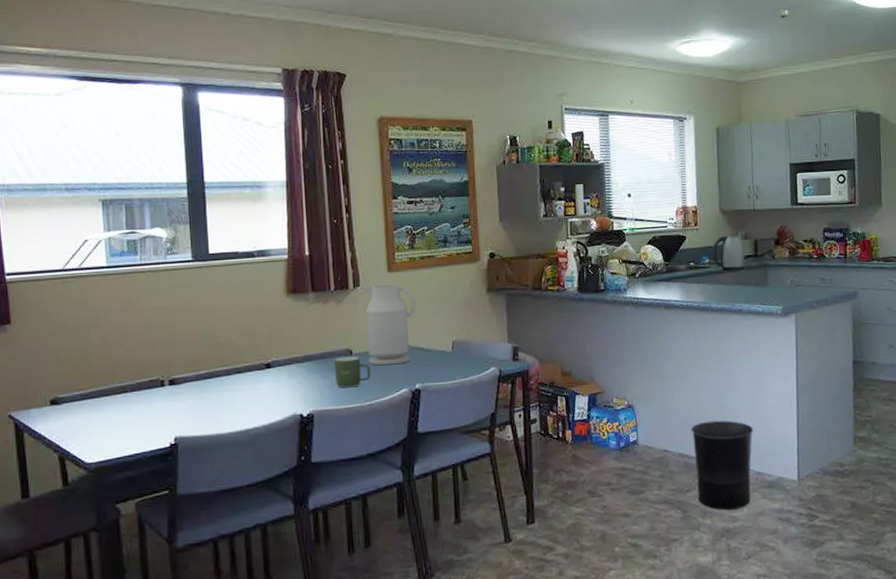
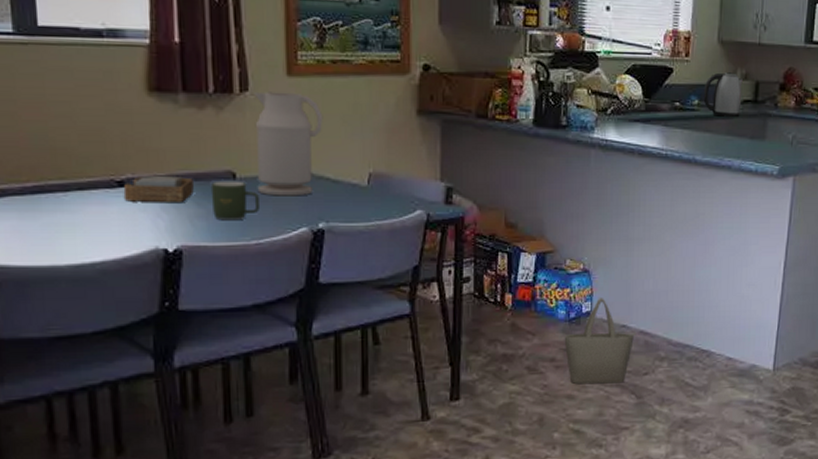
napkin holder: none [269,357,321,380] -> present [123,175,194,204]
shopping bag: none [616,428,677,503] -> present [564,298,637,384]
waste bin: present [691,420,754,510] -> none [656,295,730,398]

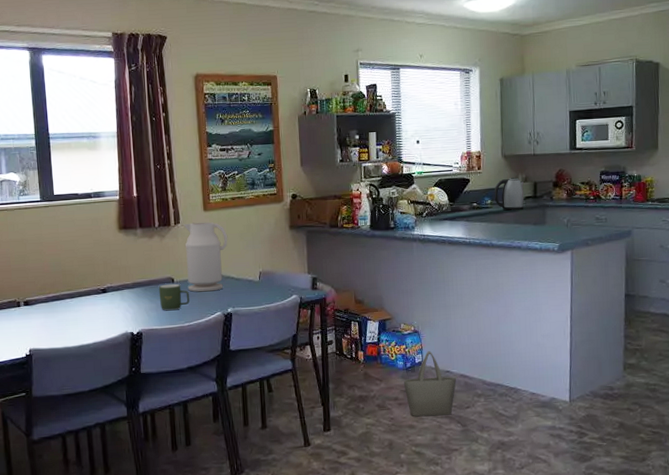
napkin holder: present [123,175,194,204] -> none [105,283,148,302]

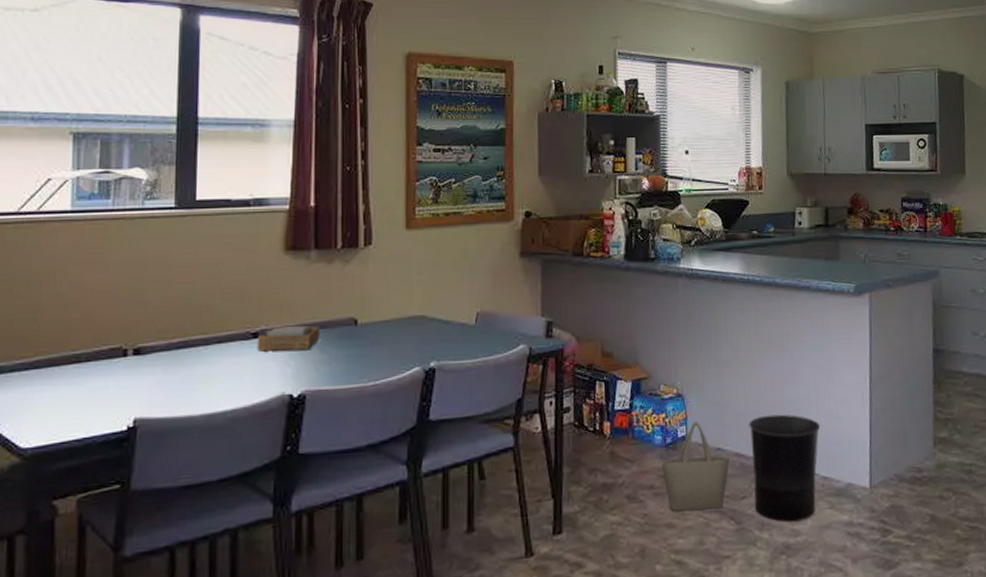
napkin holder: none [105,283,148,302] -> present [257,325,319,352]
mug: present [158,283,190,311] -> none [334,326,377,365]
water jug: present [183,221,228,292] -> none [376,243,437,339]
waste bin: none [471,345,530,426] -> present [749,414,821,522]
kettle: present [494,177,524,211] -> none [778,201,814,242]

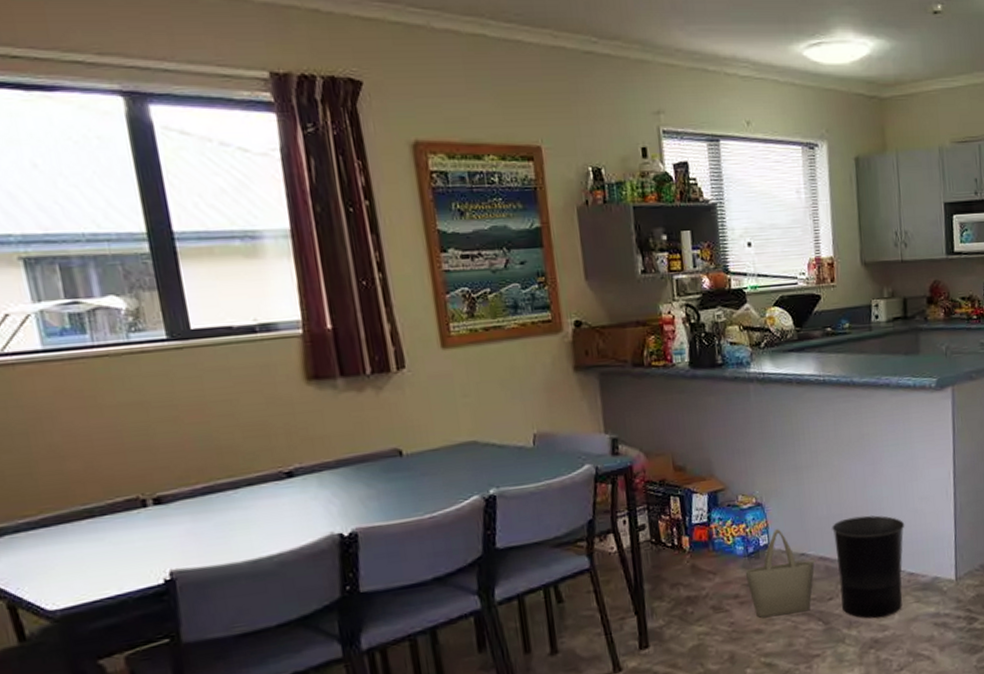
napkin holder: present [257,325,319,352] -> none [292,460,363,492]

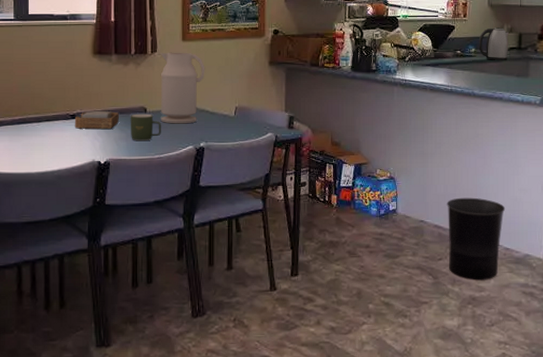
napkin holder: none [292,460,363,492] -> present [74,110,119,130]
mug: none [378,457,429,499] -> present [130,113,161,141]
water jug: none [411,364,482,469] -> present [160,52,205,124]
shopping bag: present [745,529,816,618] -> none [376,199,432,266]
kettle: none [853,292,892,337] -> present [478,28,509,61]

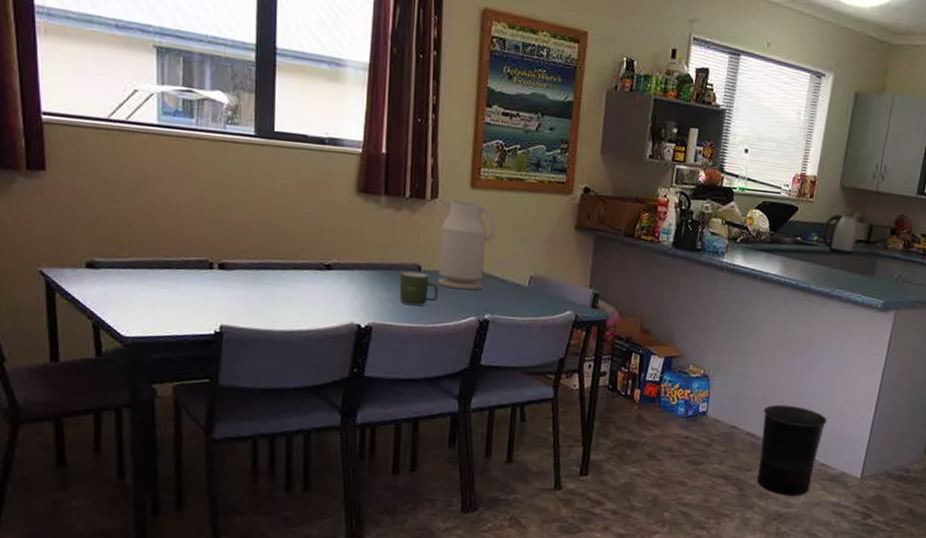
napkin holder: present [74,110,119,130] -> none [329,262,386,288]

